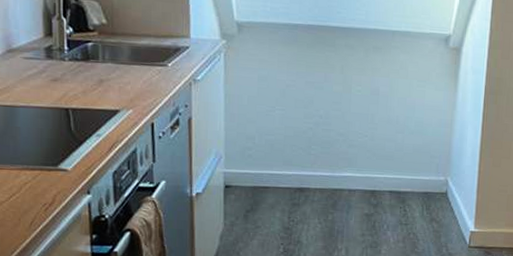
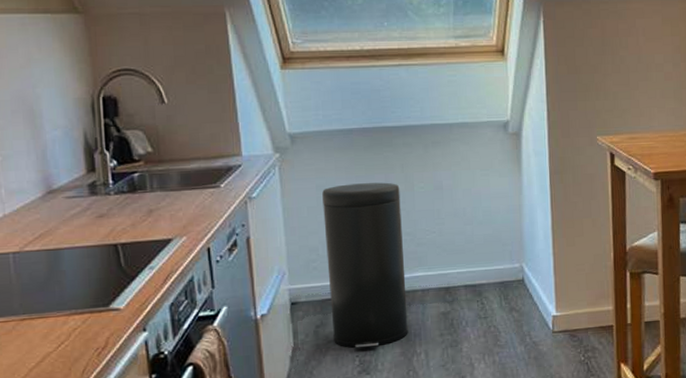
pedal bin: none [261,78,338,238] -> present [322,182,408,349]

